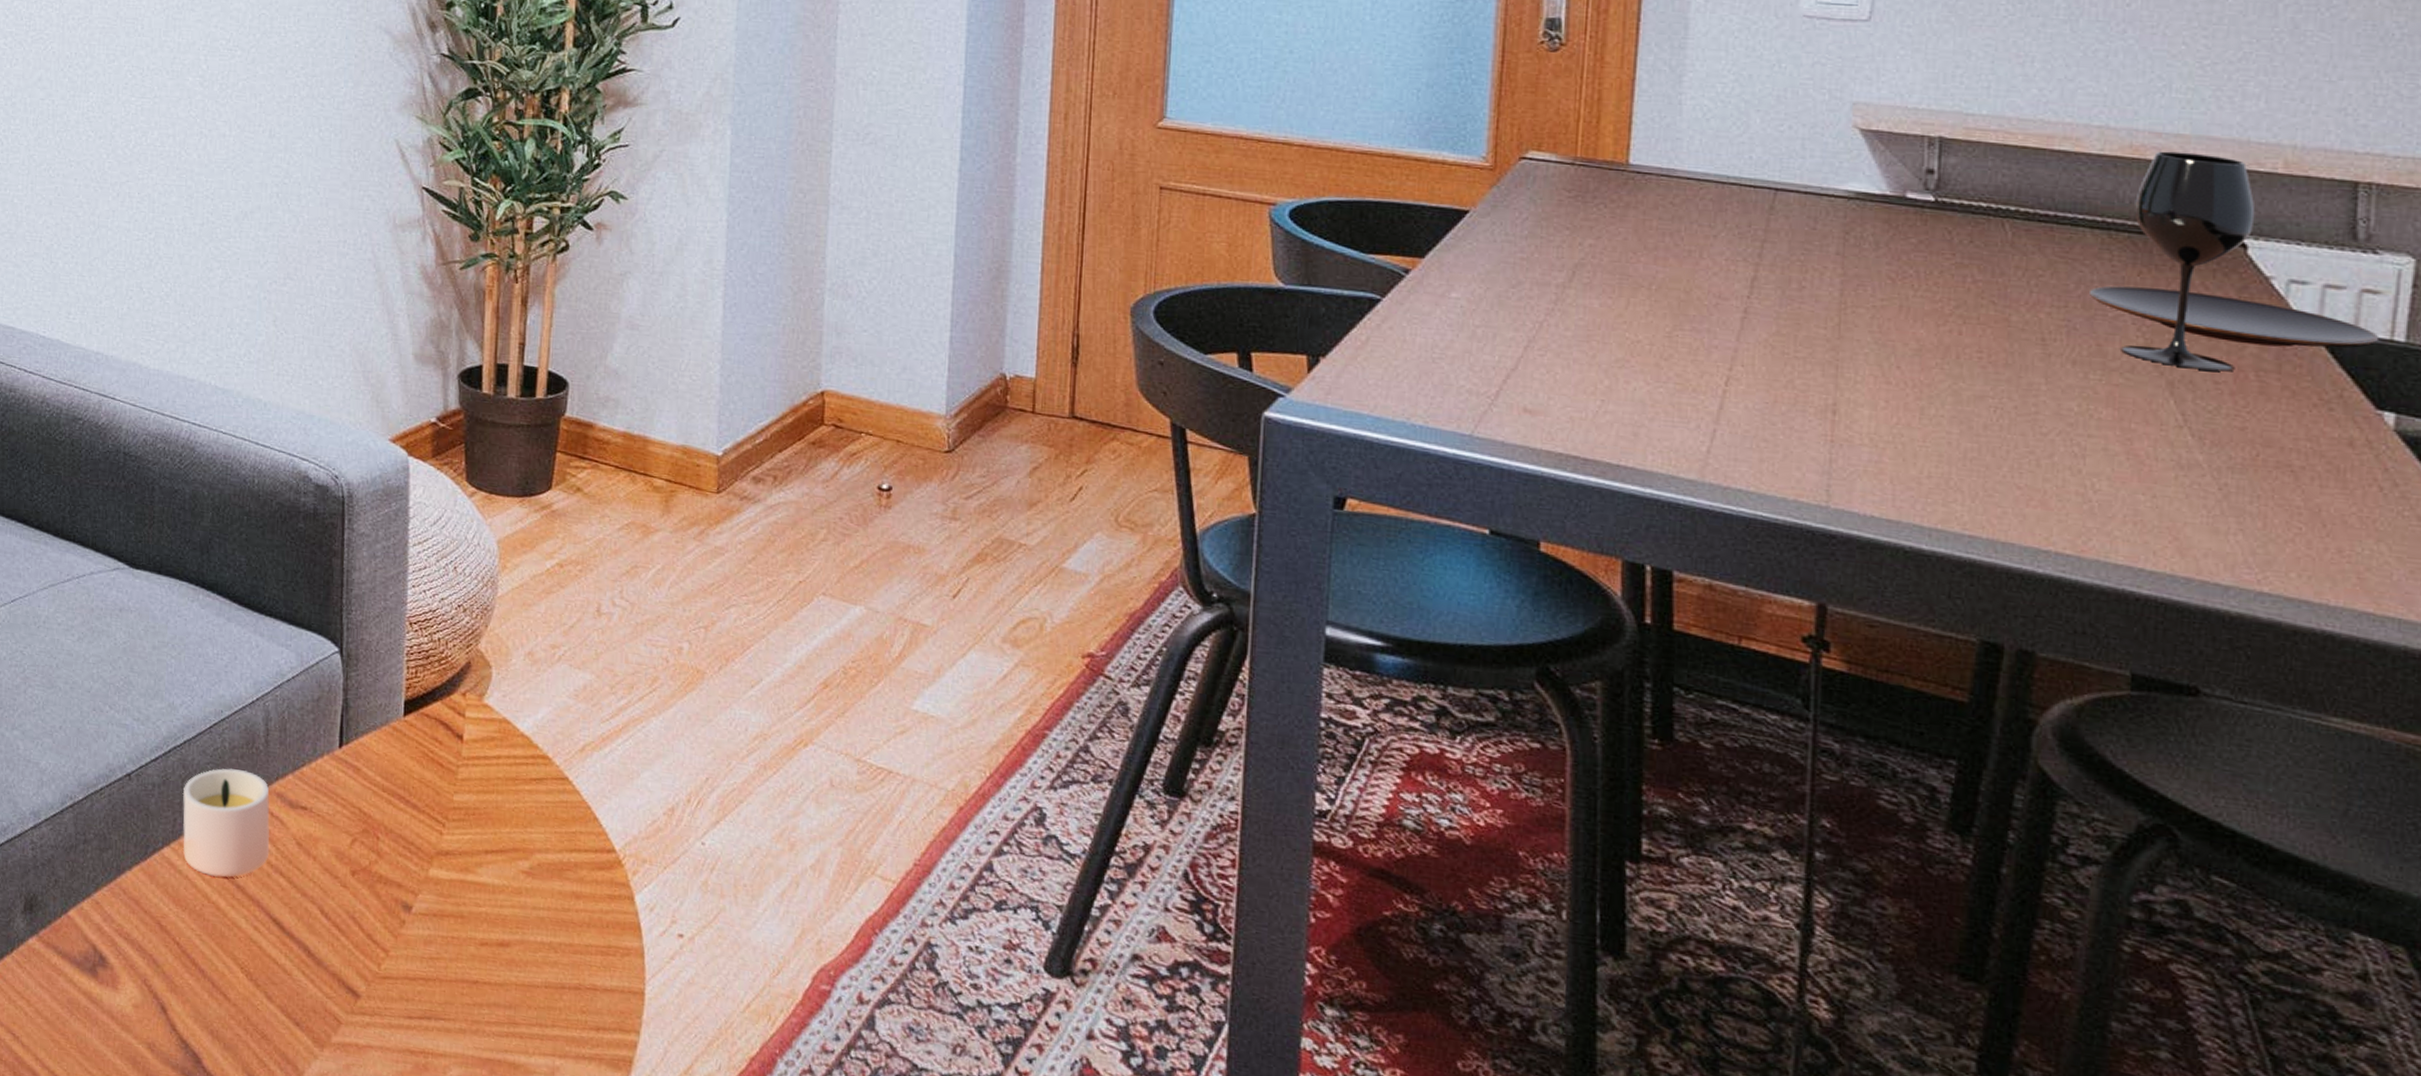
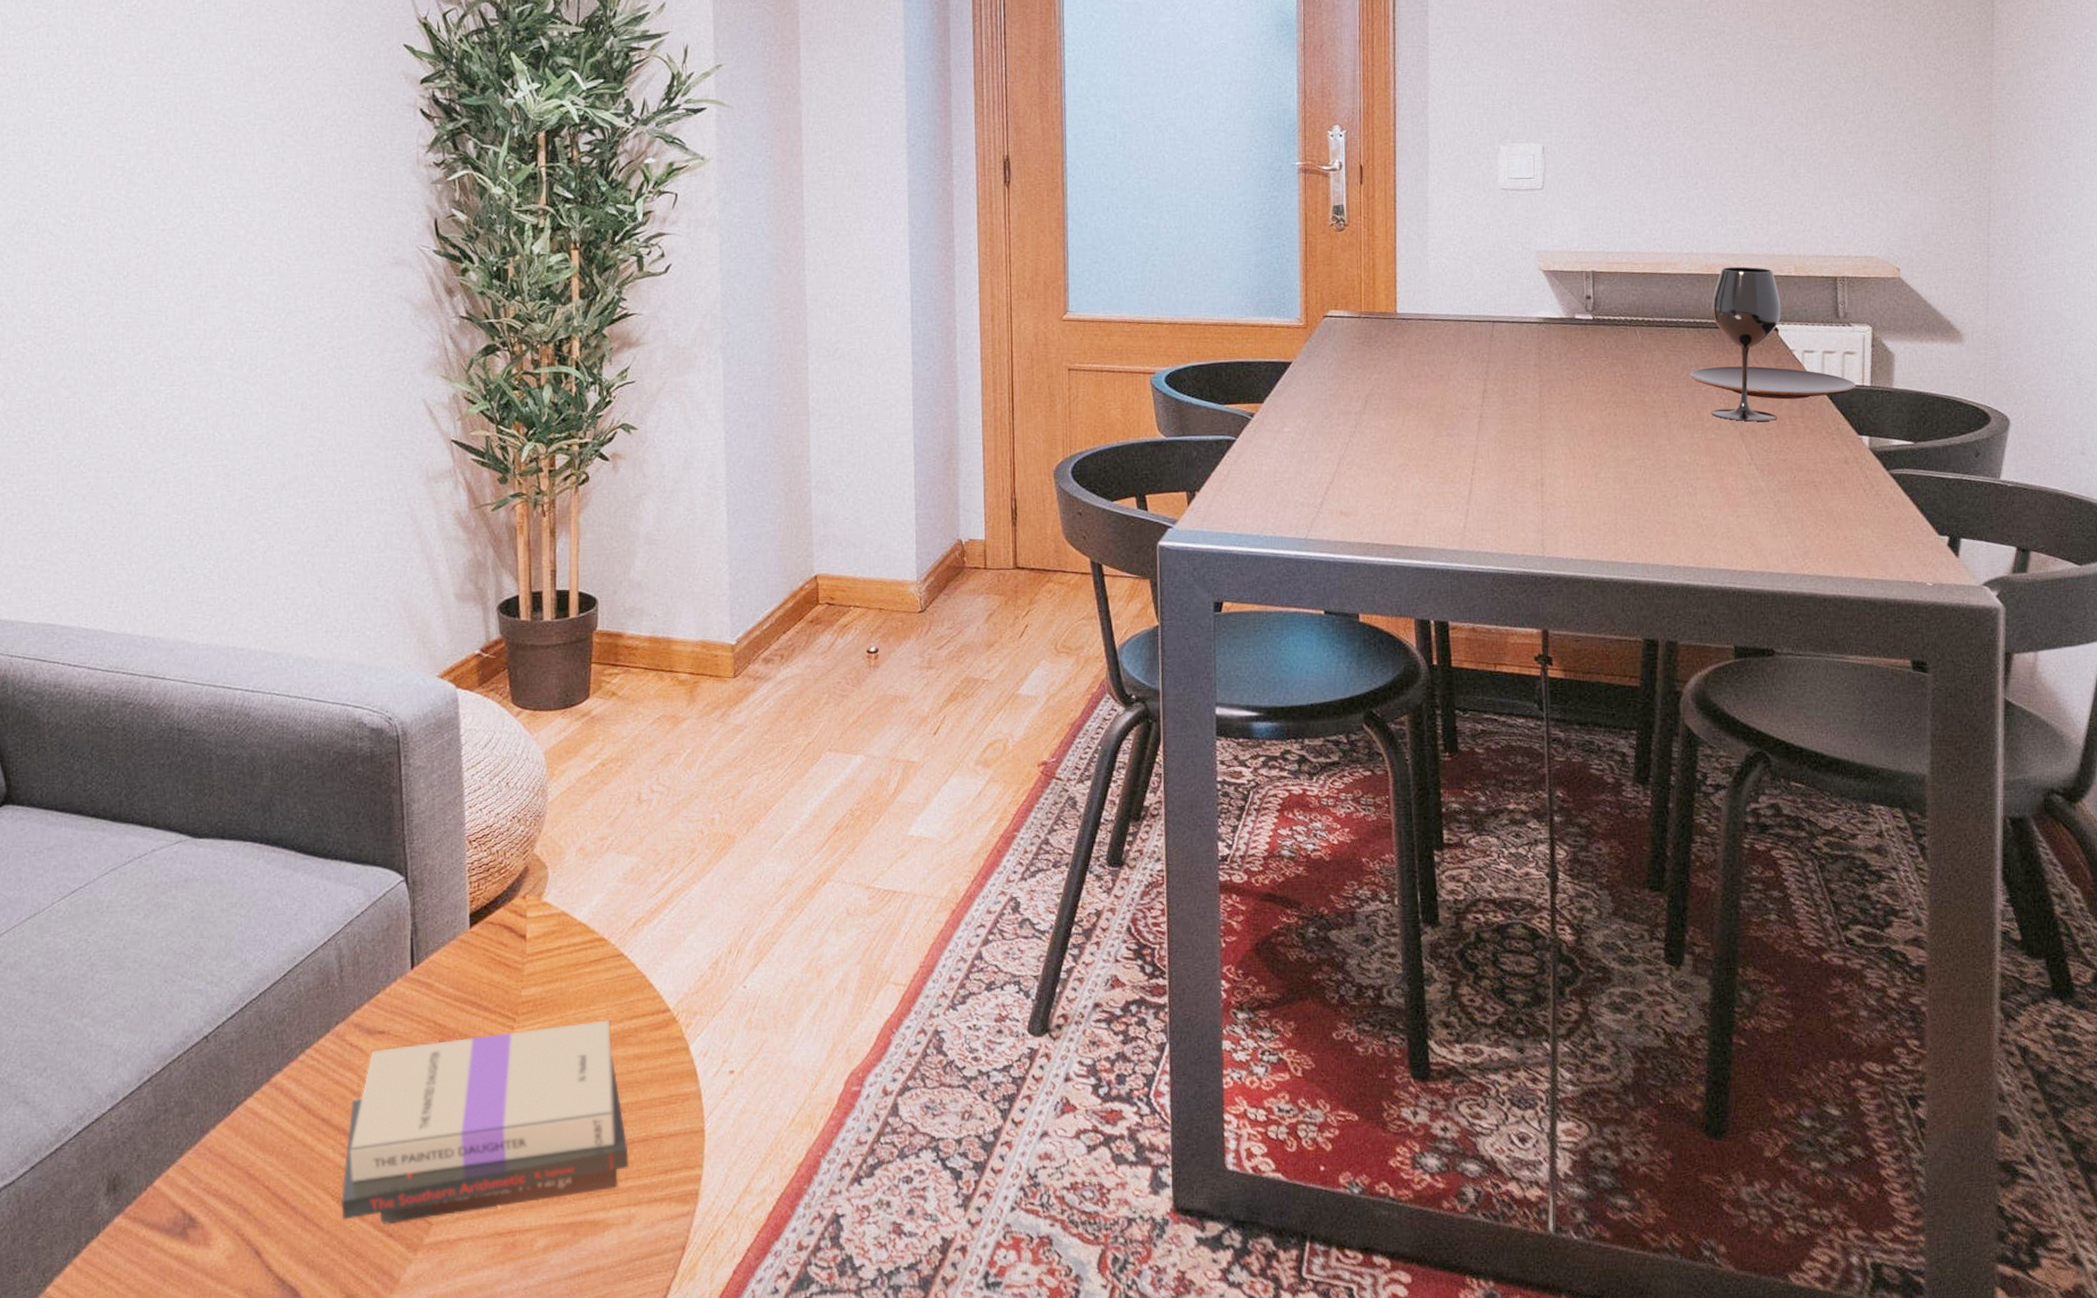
candle: present [182,768,270,878] -> none [261,1009,352,1117]
books: none [250,825,558,1034] -> present [341,1020,629,1224]

